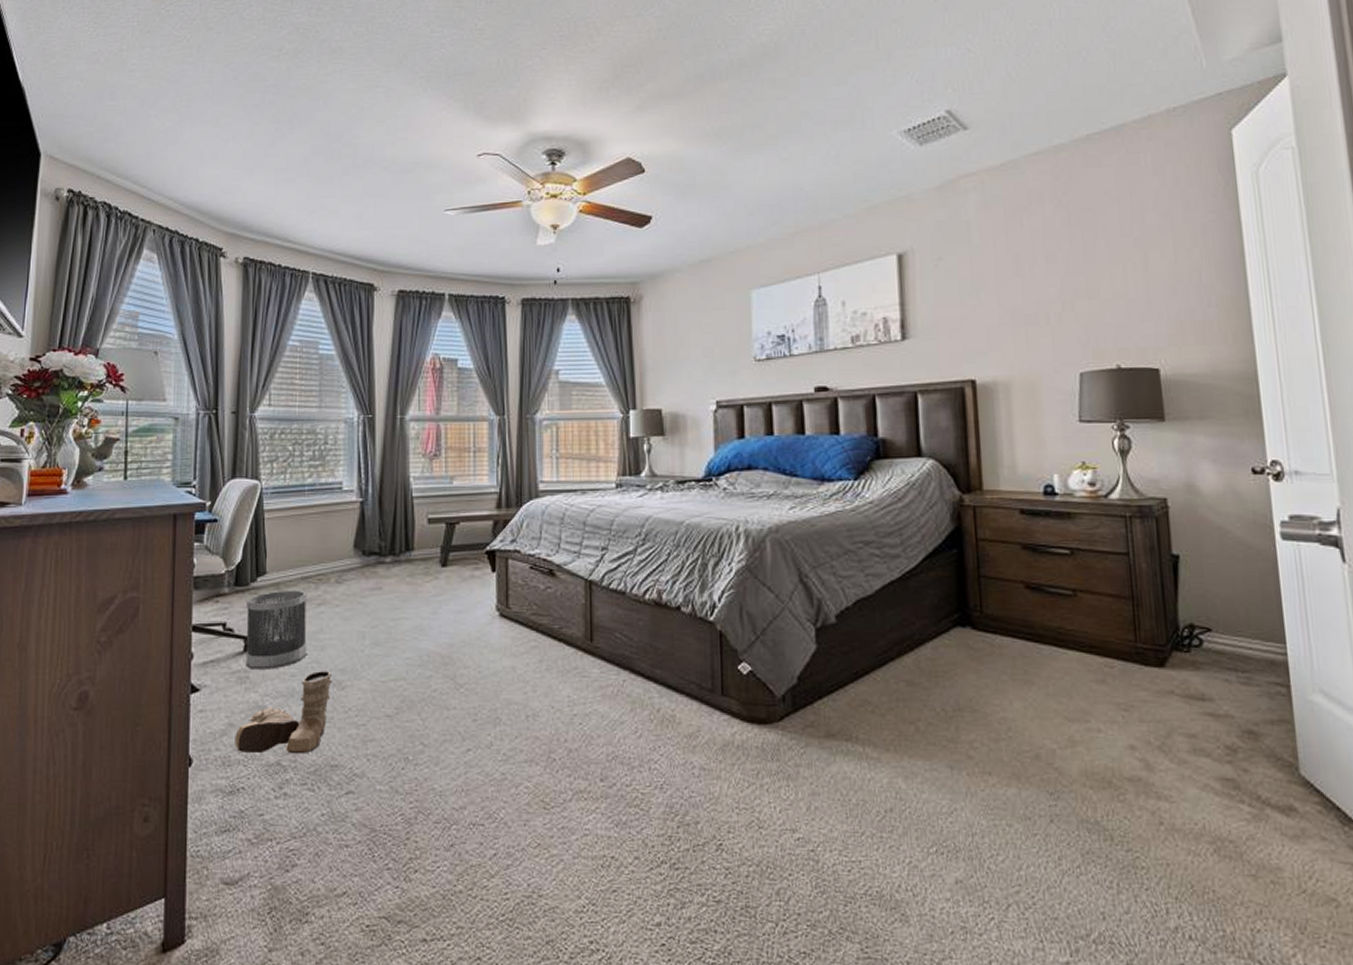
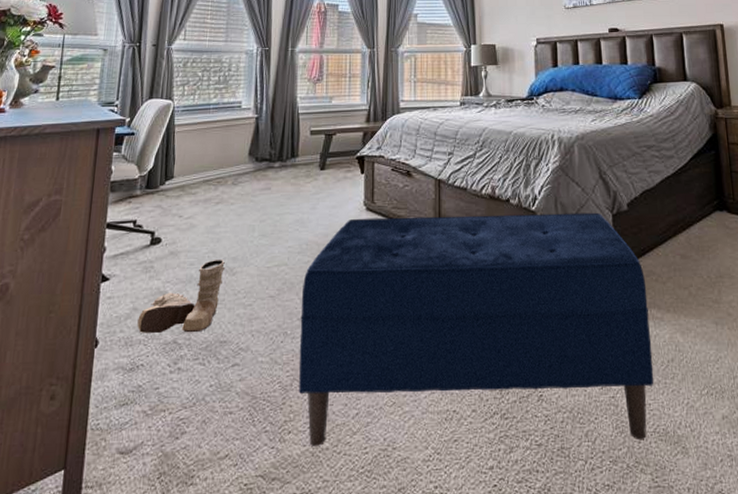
wastebasket: present [245,590,308,670] -> none [151,191,208,260]
bench: none [424,625,867,903] -> present [298,212,654,446]

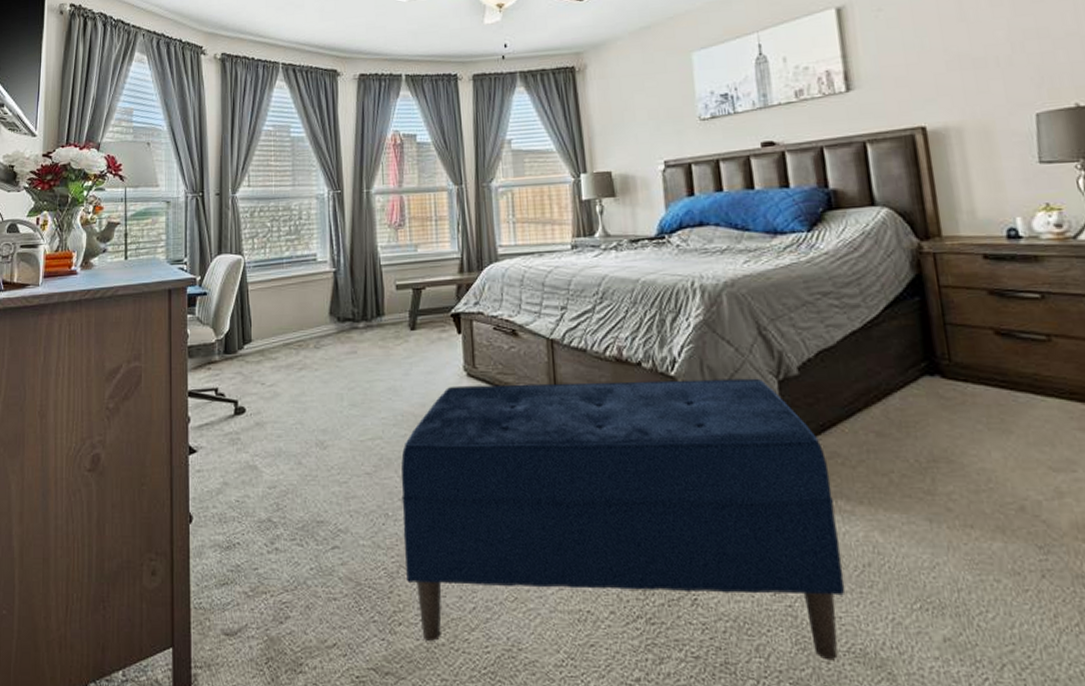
boots: present [137,260,226,334] -> none [229,432,316,511]

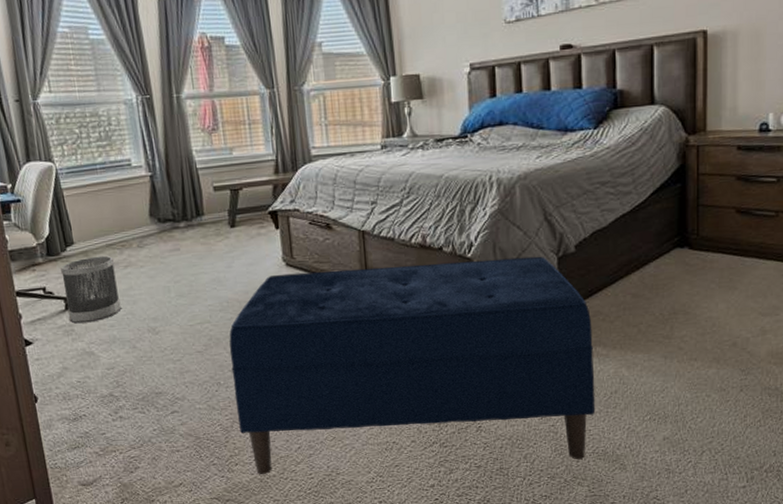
wastebasket: none [235,355,291,431] -> present [60,255,122,324]

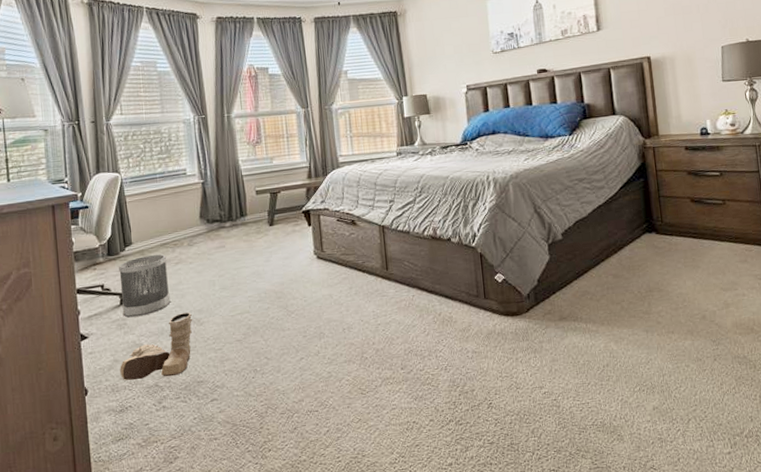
boots: none [70,320,148,389] -> present [120,312,193,381]
bench: present [229,256,596,474] -> none [266,243,592,460]

